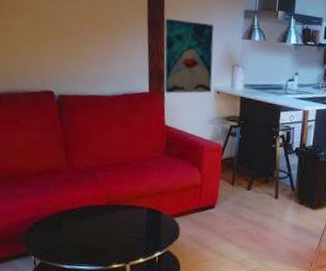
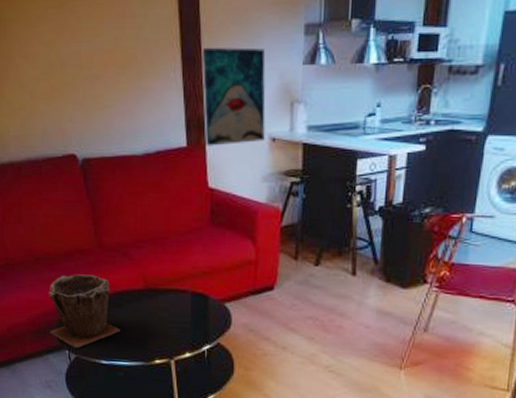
plant pot: none [17,190,83,255] -> present [49,274,120,349]

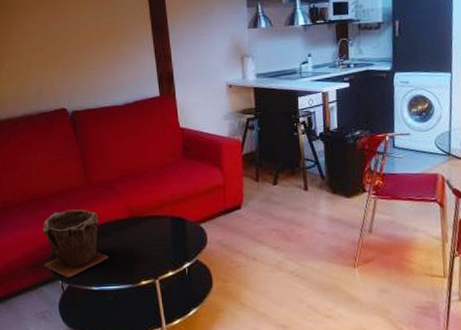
wall art: present [203,47,266,146] -> none [169,18,223,95]

